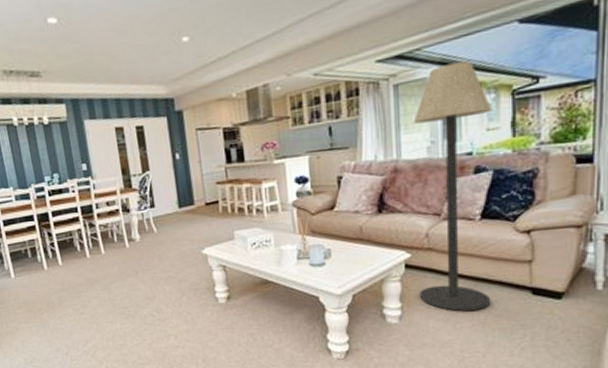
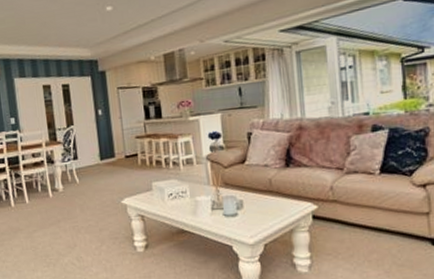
floor lamp: present [413,61,493,311] -> none [314,32,394,261]

